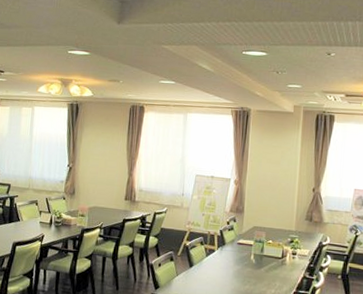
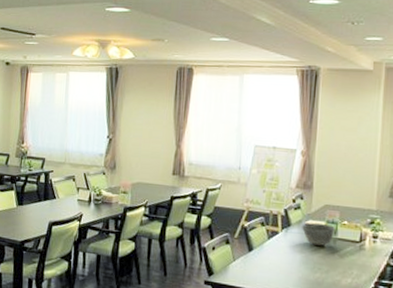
bowl: none [233,242,263,262] -> present [301,223,336,246]

